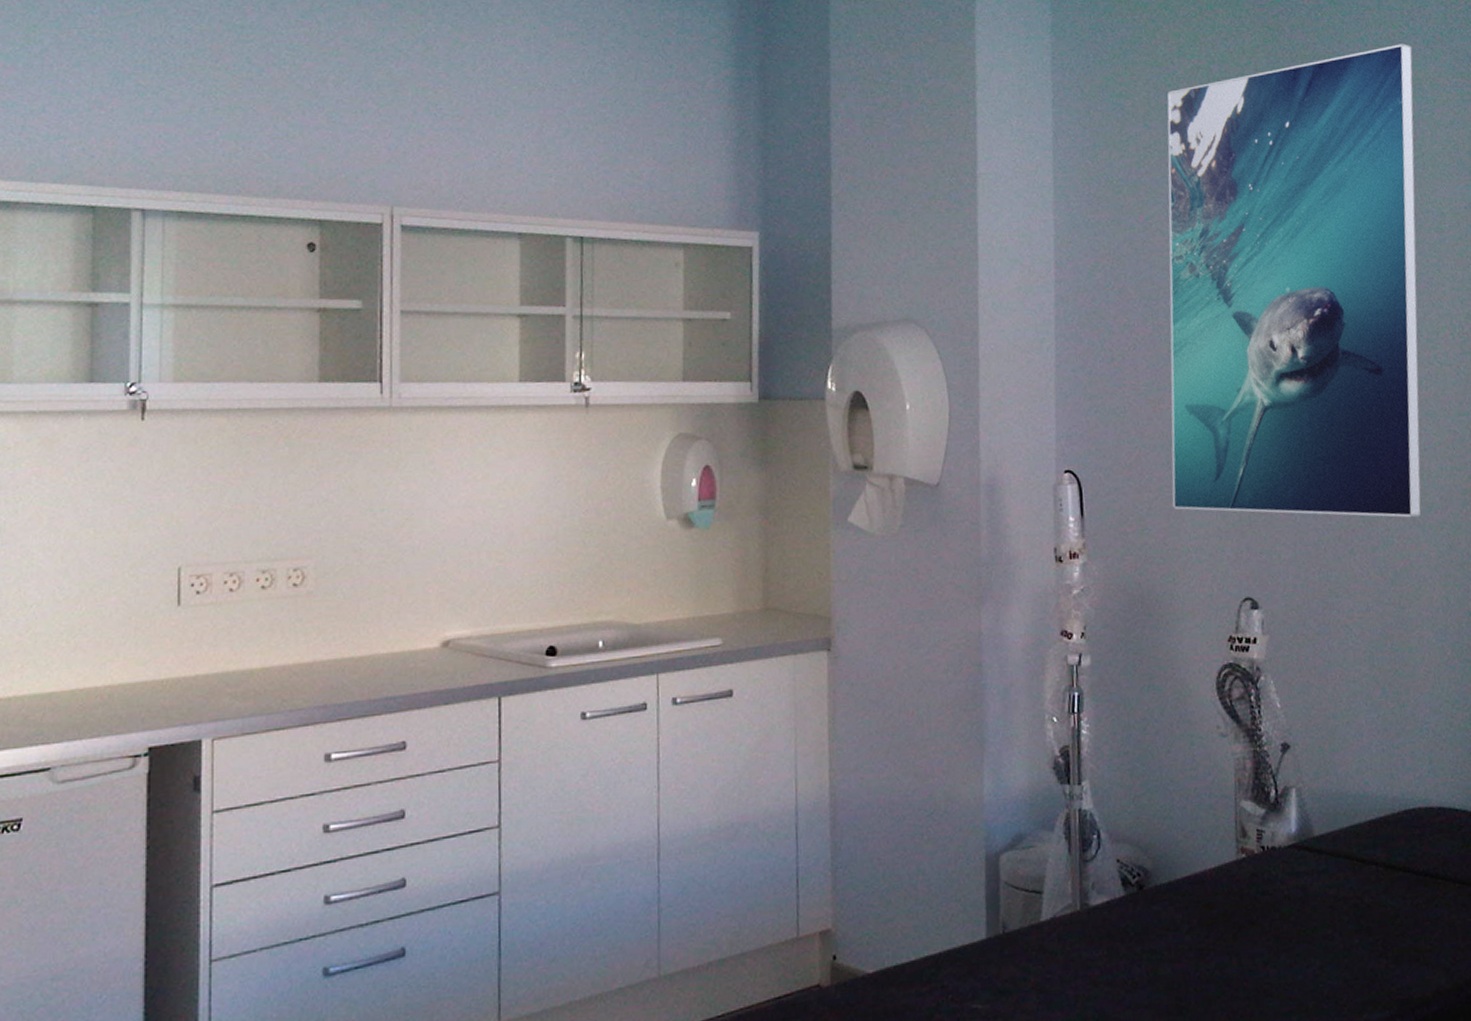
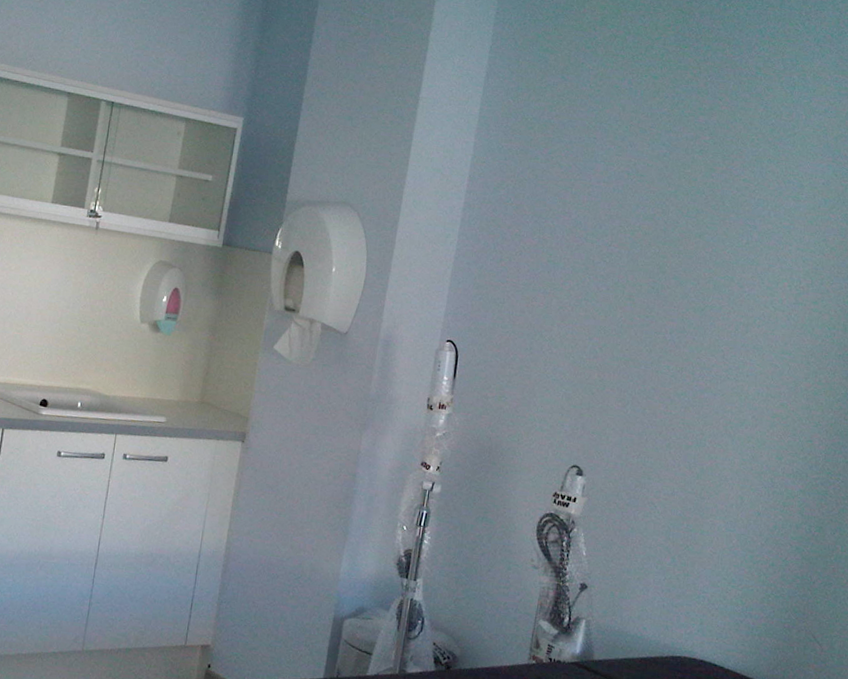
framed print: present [1167,44,1422,518] -> none [528,39,804,429]

